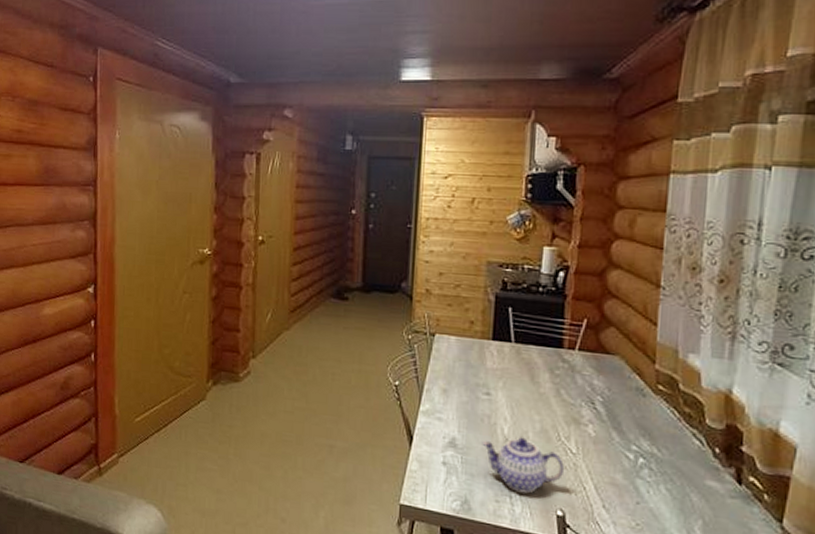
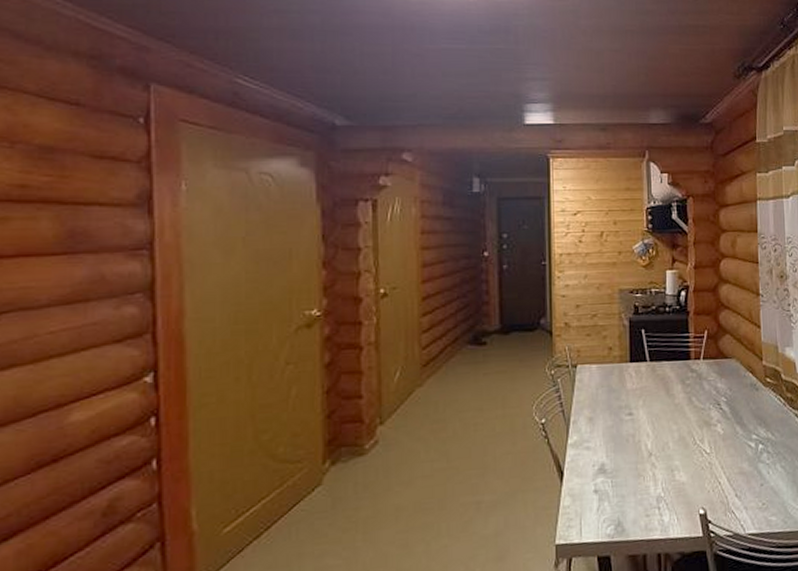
teapot: present [482,437,564,494] -> none [629,448,701,502]

